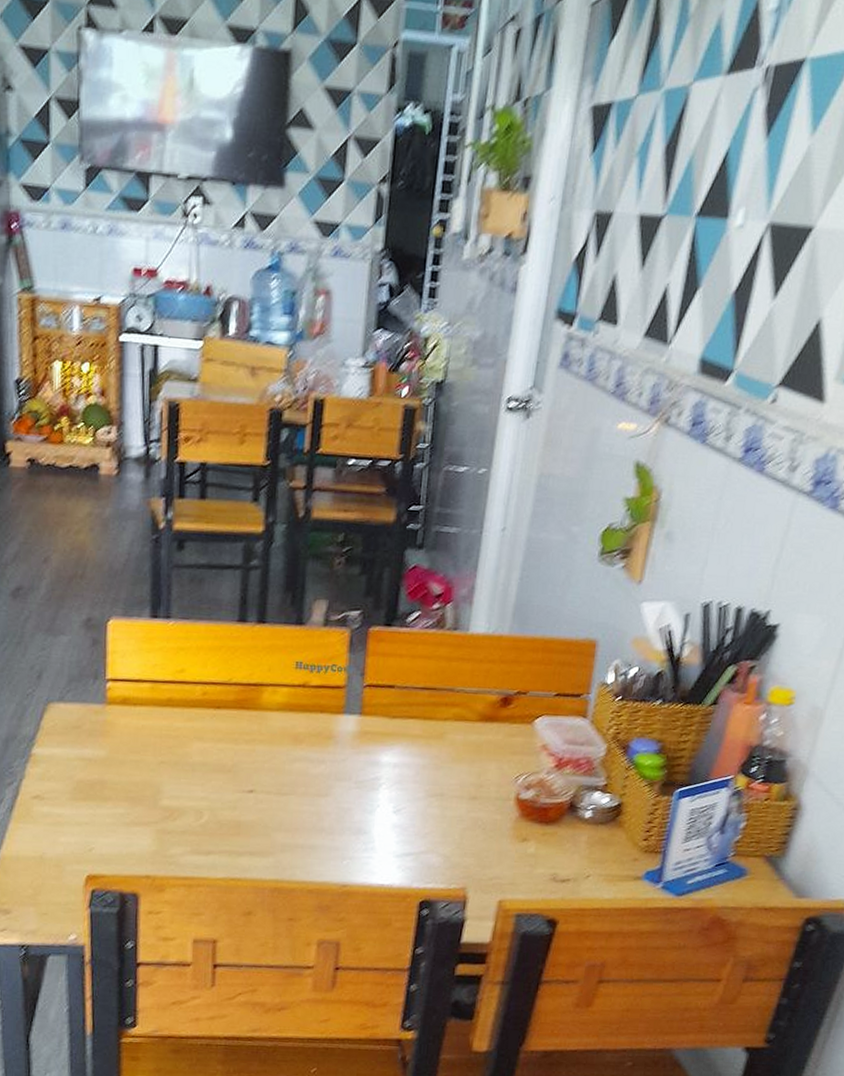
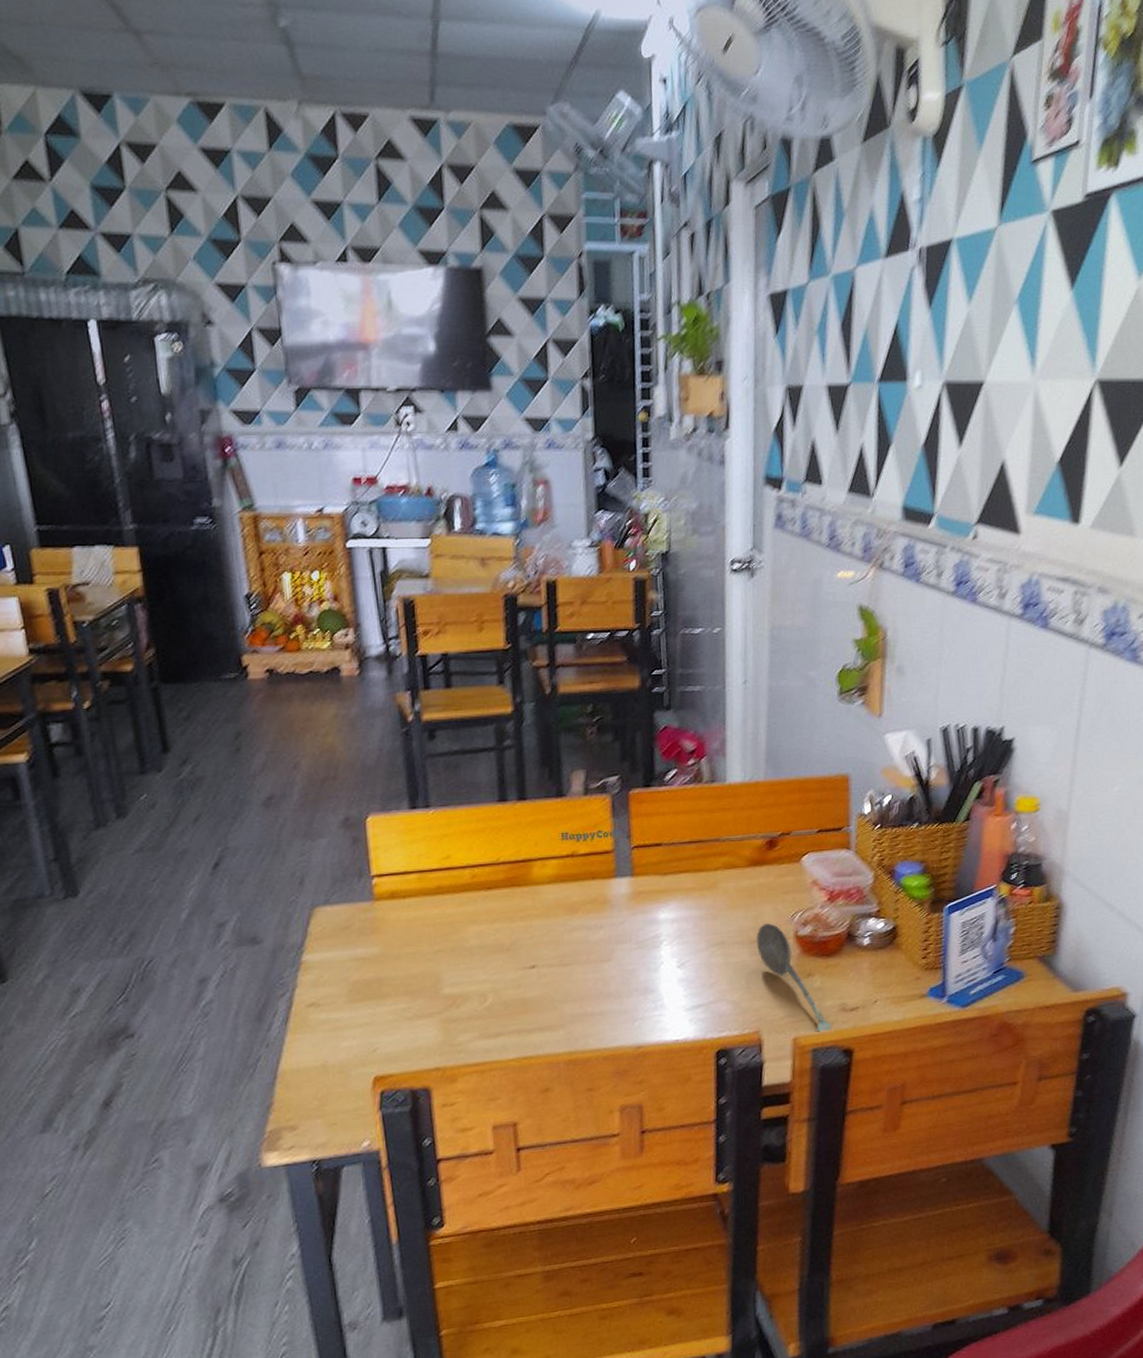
soupspoon: none [476,782,539,901] -> present [756,923,831,1034]

